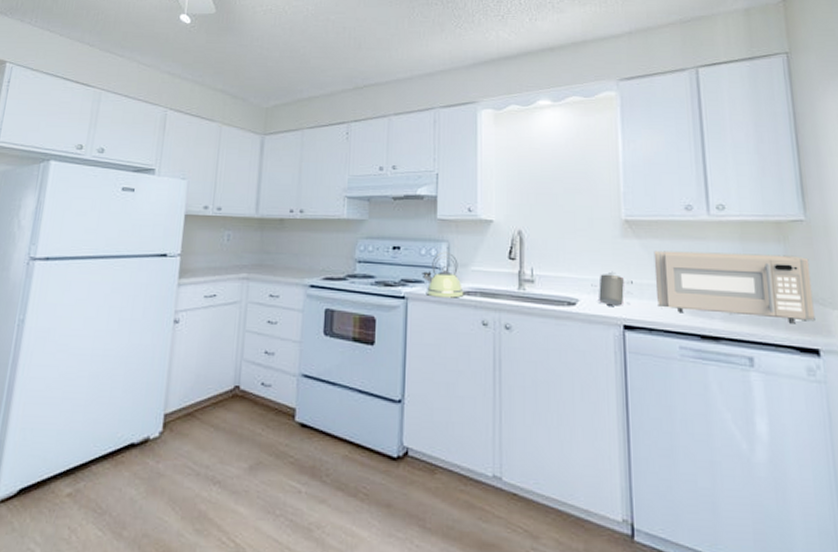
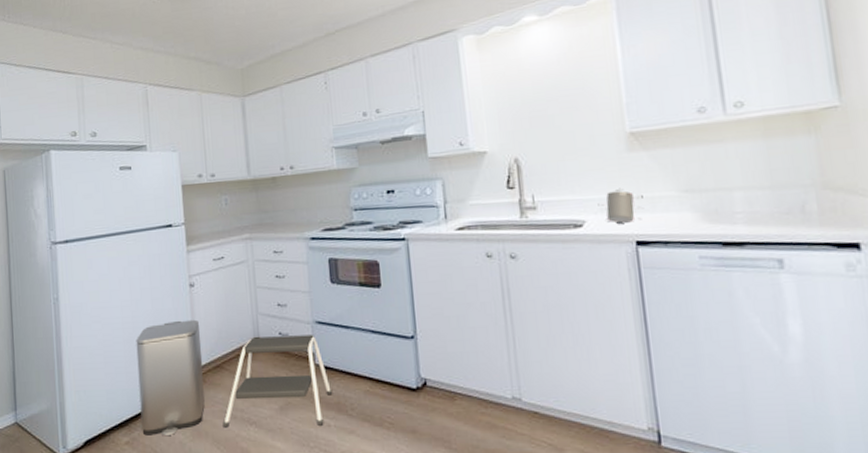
pedal bin: none [89,359,177,491] -> present [136,319,205,437]
step stool: none [182,385,309,491] -> present [222,334,333,428]
kettle: present [422,251,464,298] -> none [419,189,465,236]
microwave: present [653,250,815,324] -> none [664,146,854,223]

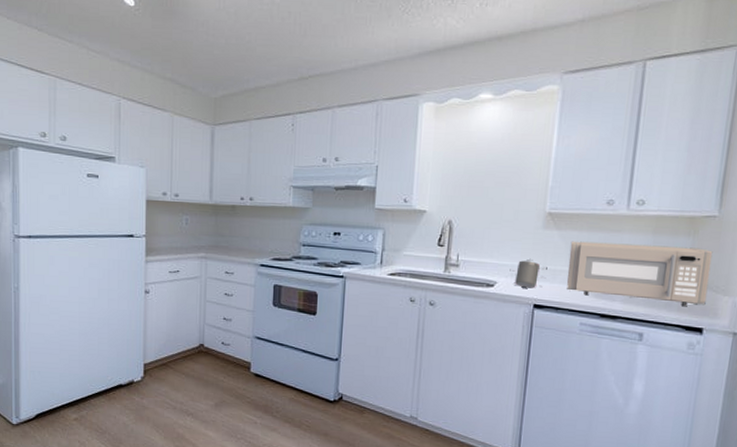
pedal bin: present [136,319,205,437] -> none [90,321,150,418]
step stool: present [222,334,333,428] -> none [163,344,263,422]
microwave: none [664,146,854,223] -> present [567,241,713,307]

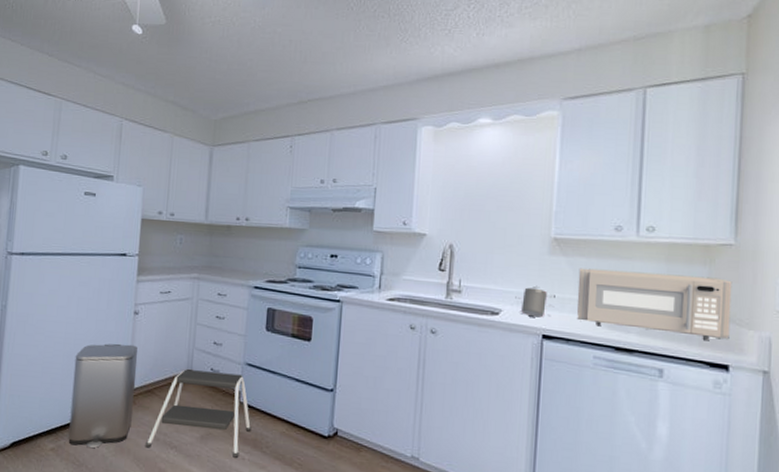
pedal bin: none [90,321,150,418] -> present [68,343,137,449]
step stool: none [163,344,263,422] -> present [145,369,252,458]

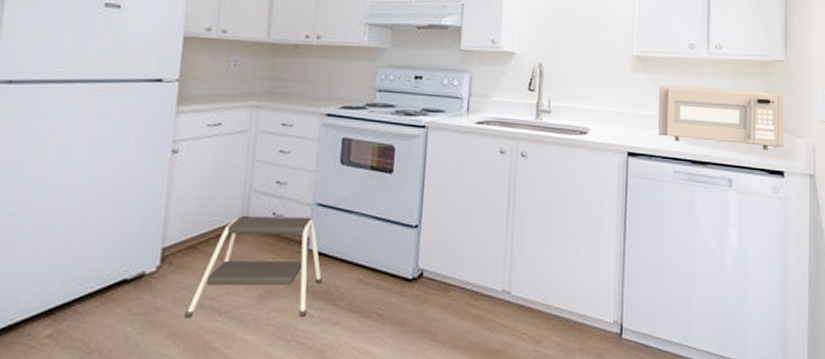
pedal bin: present [68,343,137,449] -> none [73,191,176,328]
canister: present [515,286,555,319] -> none [602,104,639,136]

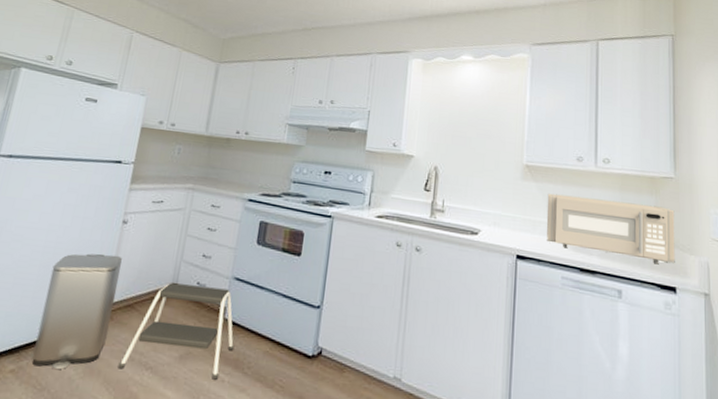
pedal bin: none [73,191,176,328] -> present [31,253,122,370]

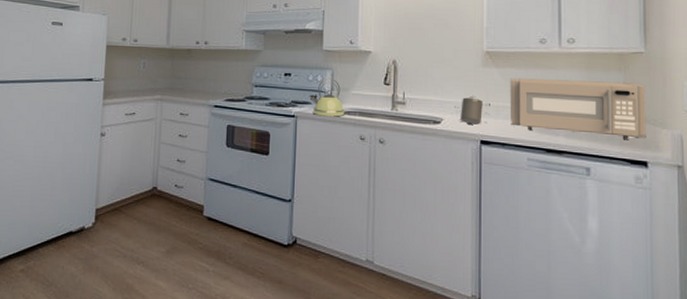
pedal bin: present [31,253,122,370] -> none [37,165,104,268]
step stool: present [118,283,235,380] -> none [113,187,215,270]
kettle: none [348,179,383,221] -> present [309,78,345,117]
canister: none [492,209,528,239] -> present [454,96,490,126]

